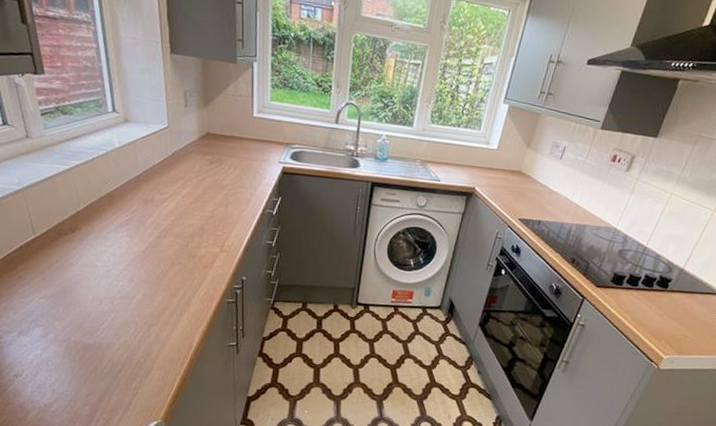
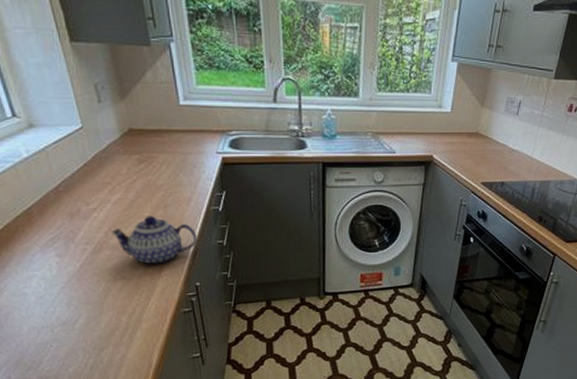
teapot: none [177,211,251,256] -> present [111,216,198,265]

